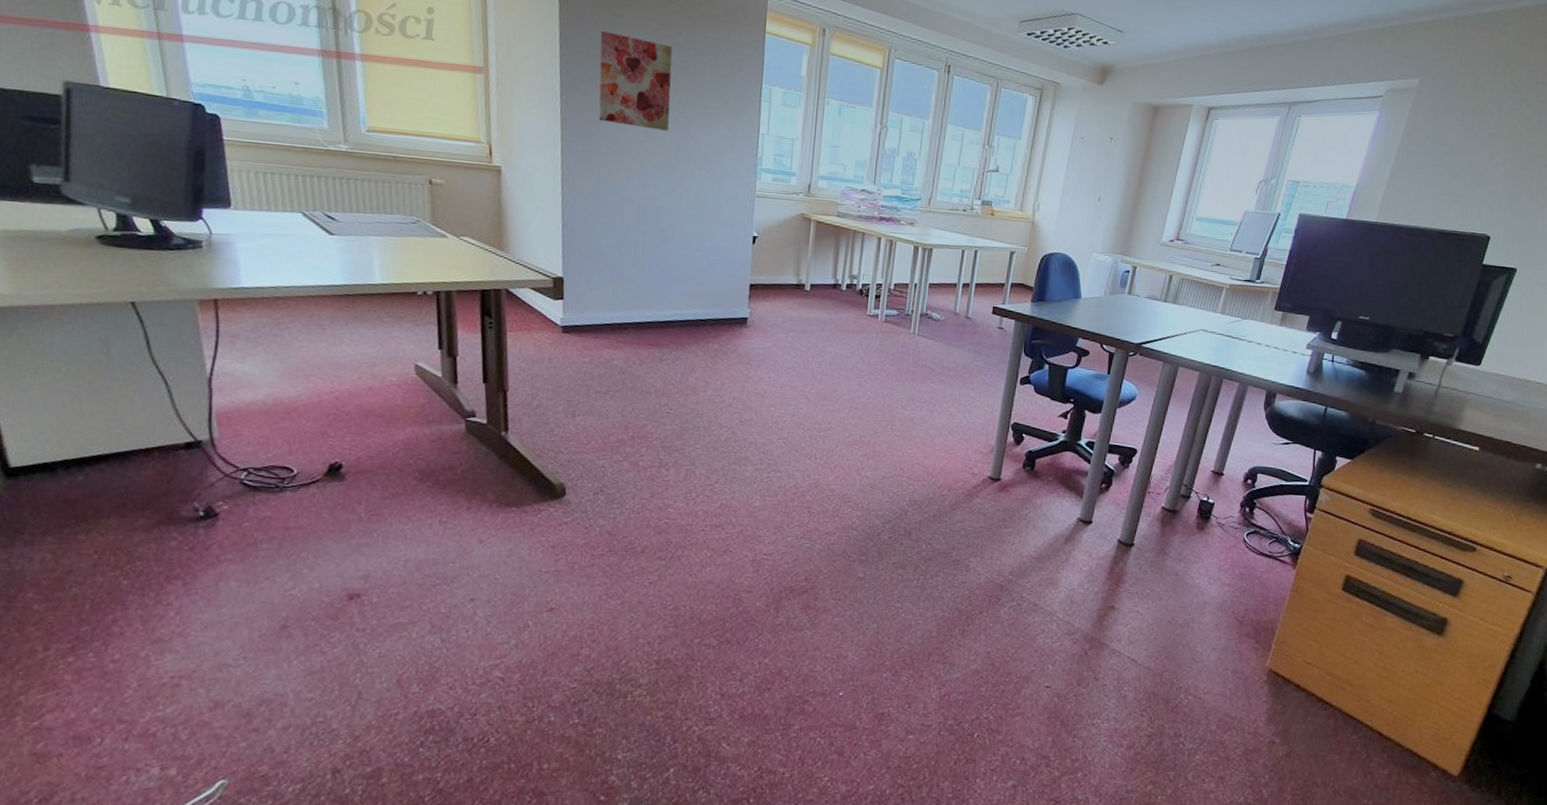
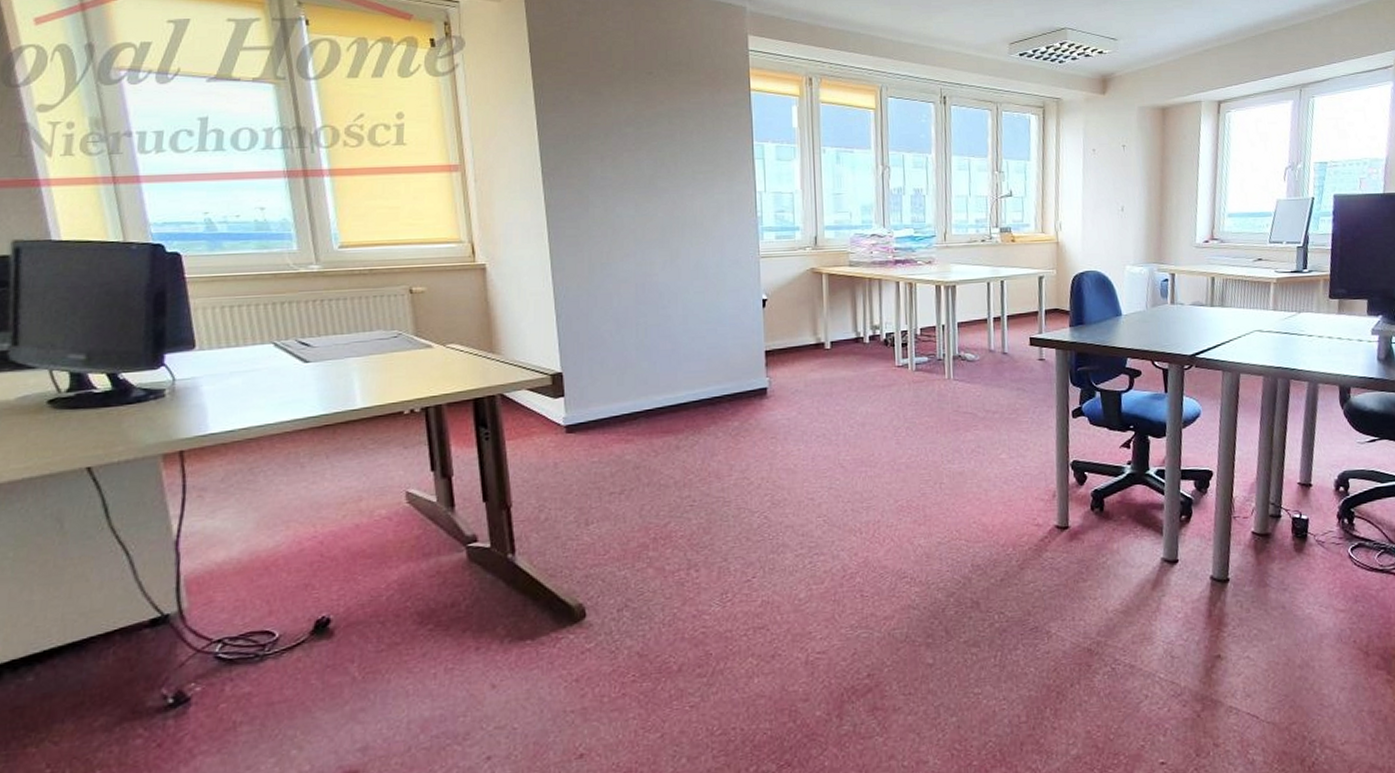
wall art: present [598,31,672,131] -> none [579,111,661,204]

